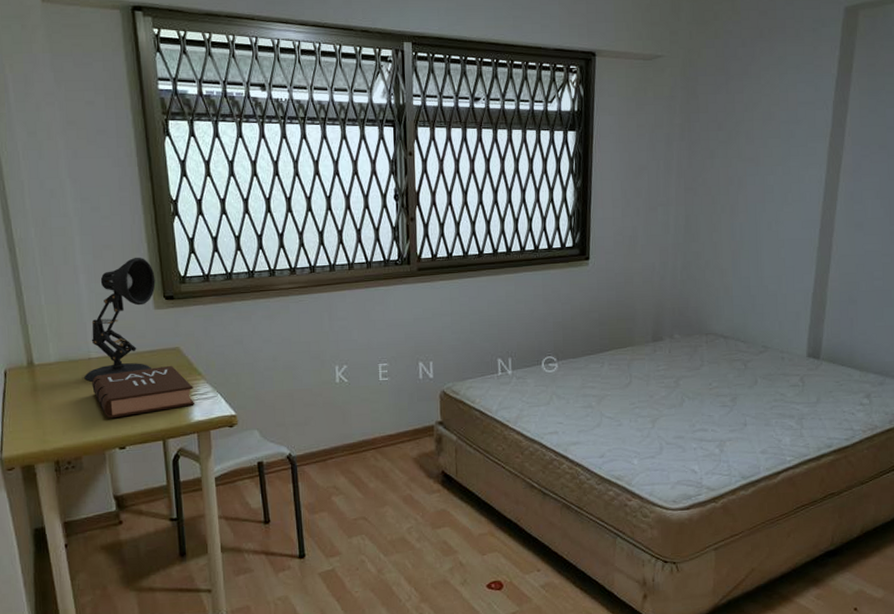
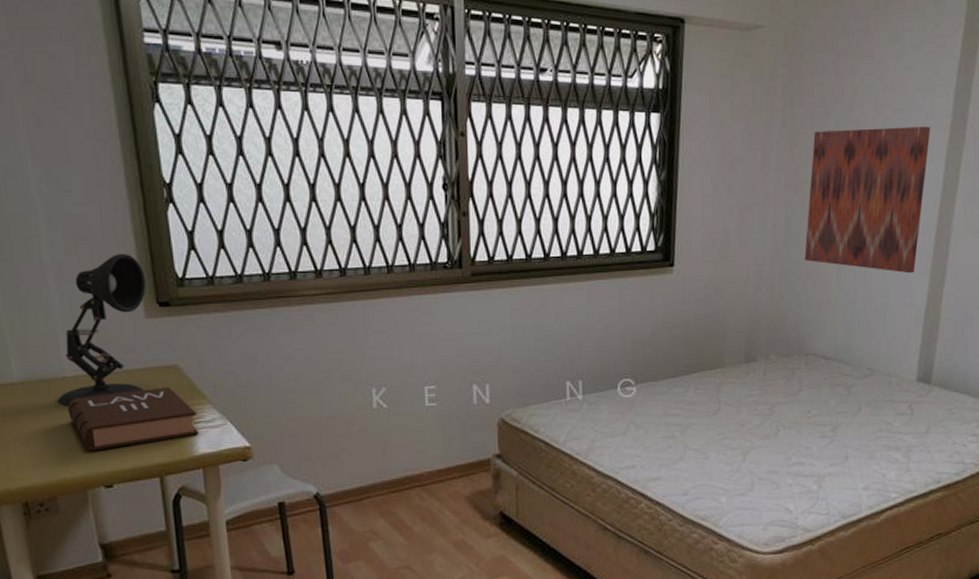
wall art: none [703,134,813,262] -> present [804,126,931,274]

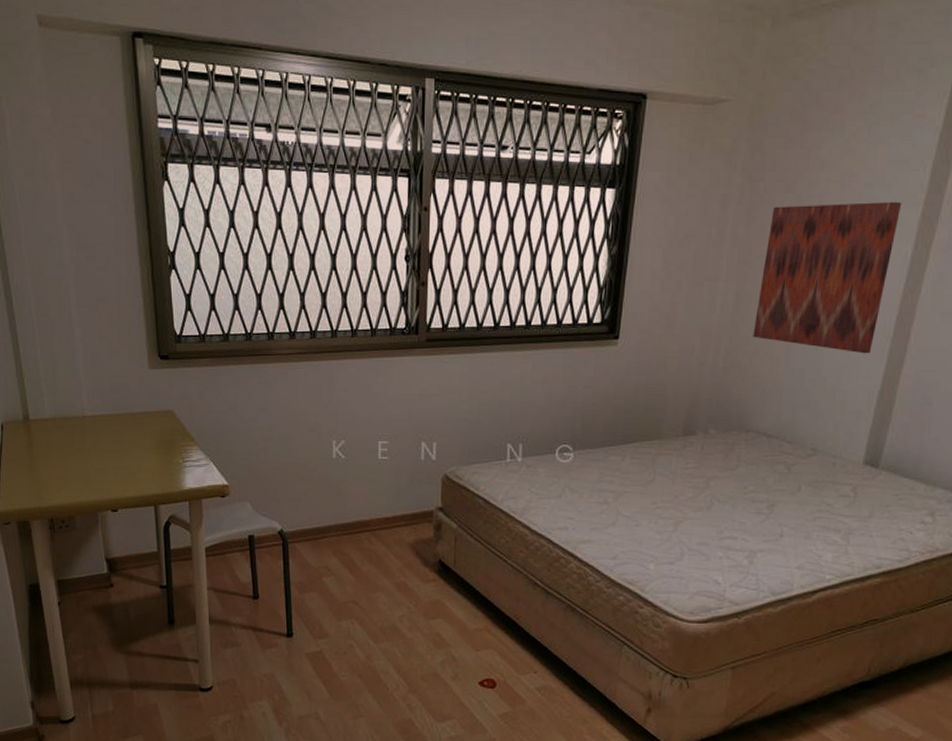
desk lamp: present [58,253,146,406] -> none [78,312,151,441]
book: present [67,386,200,451] -> none [86,428,188,480]

